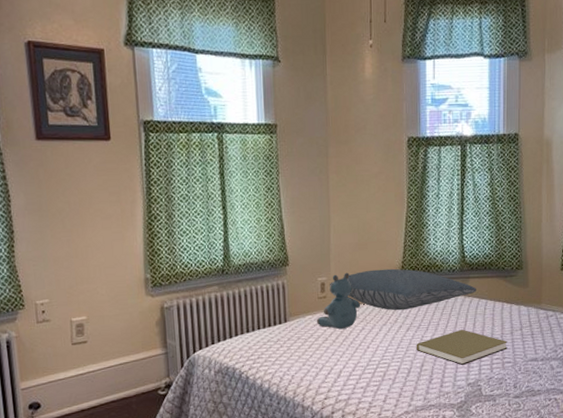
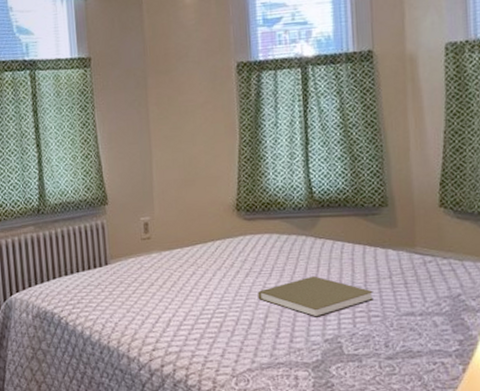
stuffed animal: present [316,272,361,330] -> none [140,211,191,274]
pillow: present [330,268,476,311] -> none [154,206,329,254]

